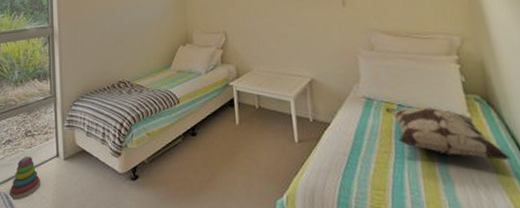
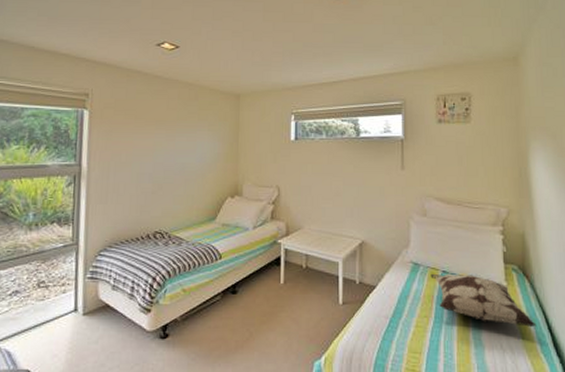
stacking toy: present [9,156,40,199] -> none [12,309,53,357]

